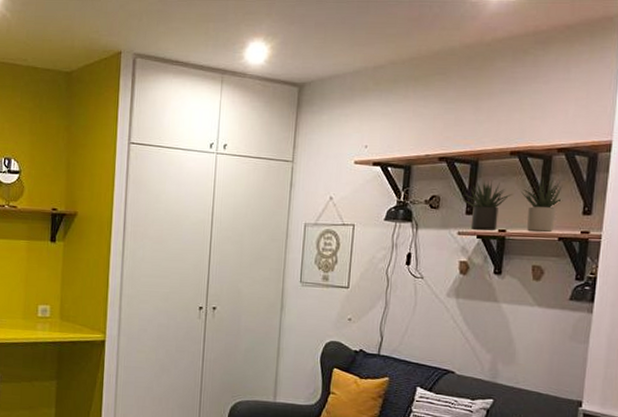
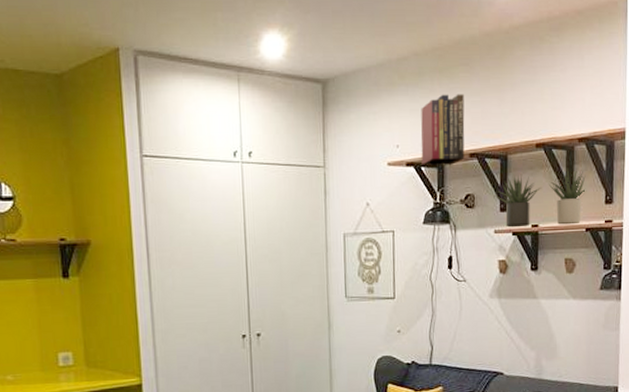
books: none [388,100,438,168] -> present [420,94,465,167]

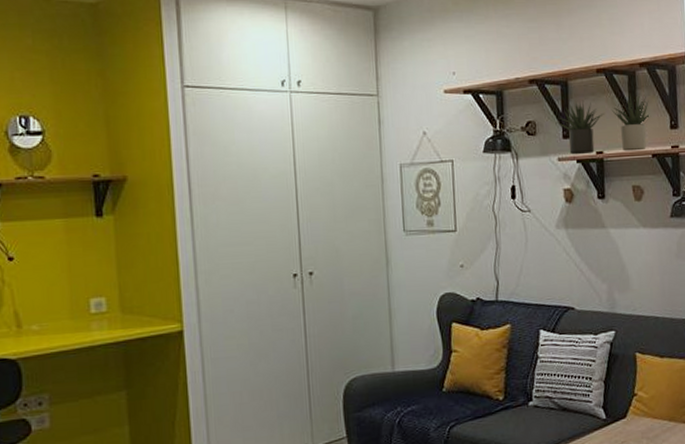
books: present [420,94,465,167] -> none [476,20,524,94]

